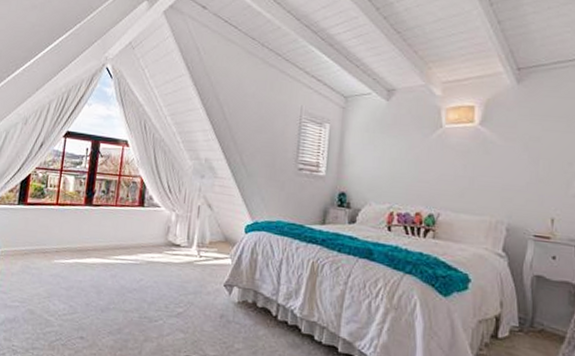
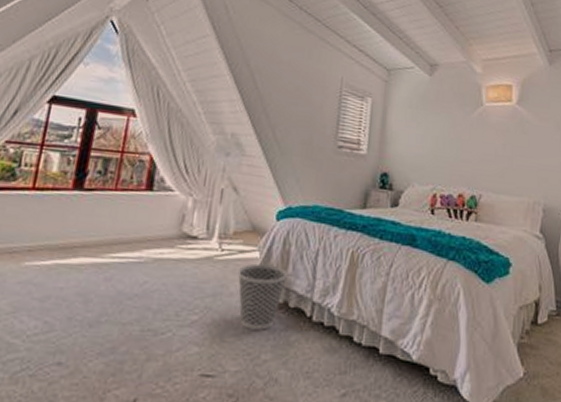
wastebasket: none [213,269,255,325] -> present [237,263,287,330]

